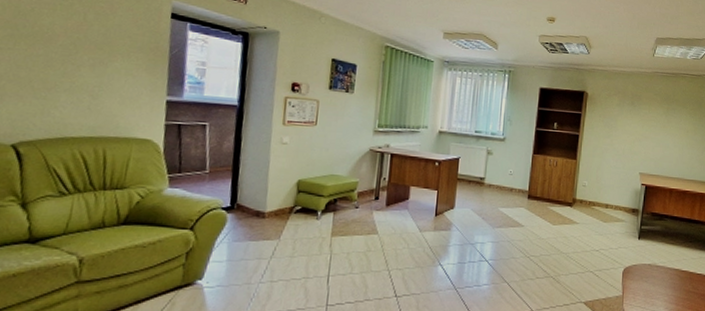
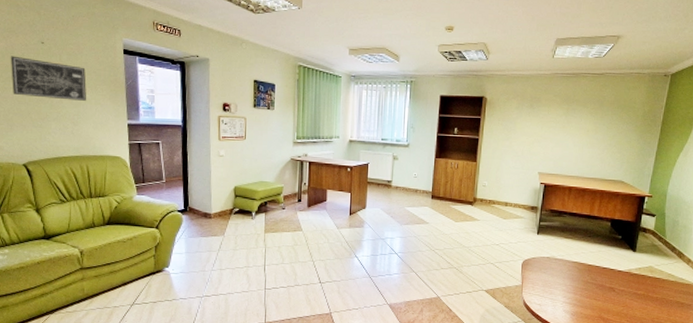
wall art: none [10,9,118,70] -> present [10,56,86,101]

